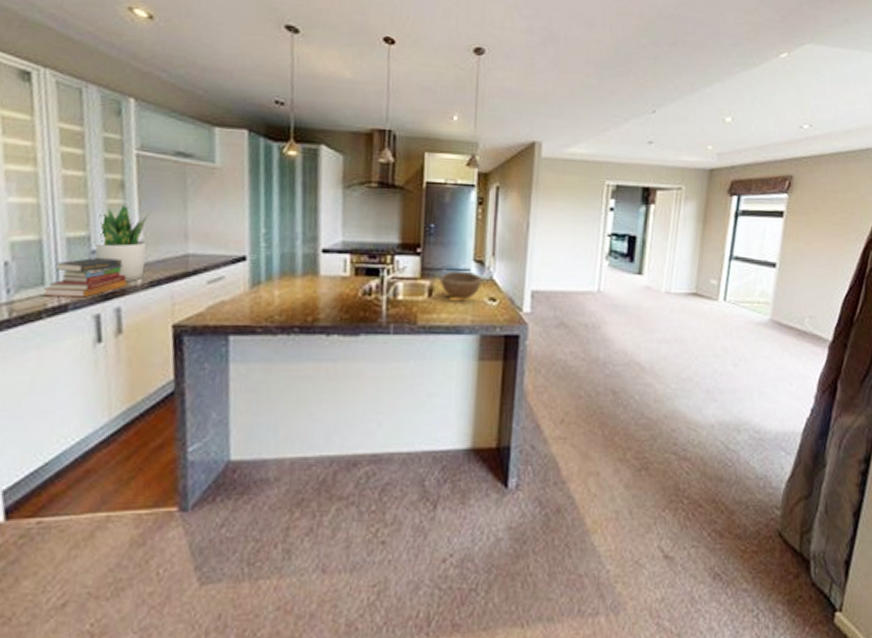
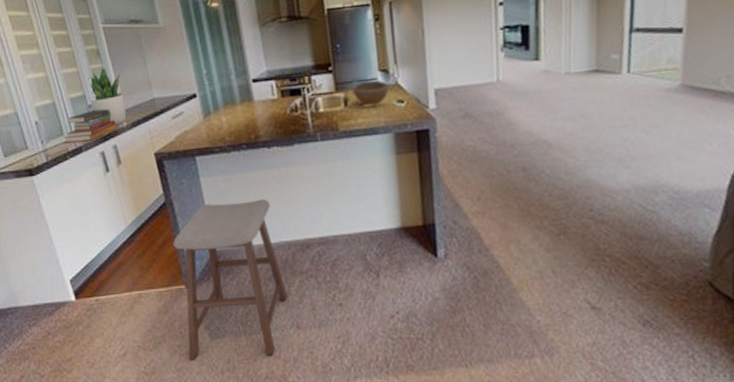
bar stool: none [162,398,317,615] -> present [173,198,287,360]

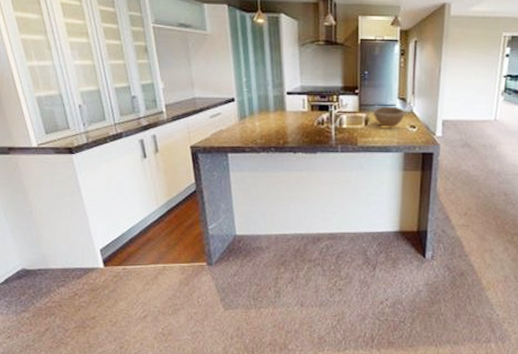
books: present [64,109,117,143] -> none [106,100,158,128]
planter: present [87,68,127,126] -> none [132,64,168,118]
bar stool: present [173,198,287,360] -> none [200,196,295,327]

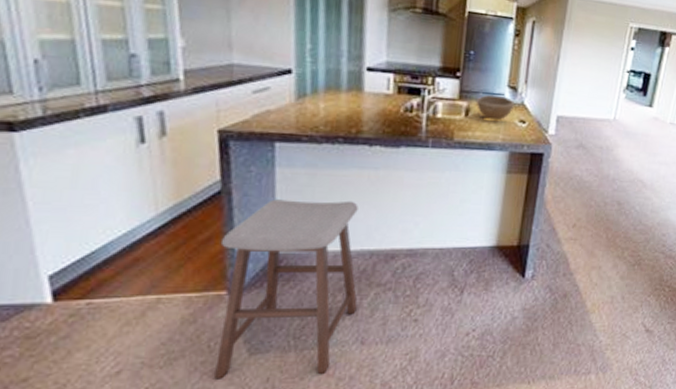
bar stool: none [200,196,295,327] -> present [214,199,358,380]

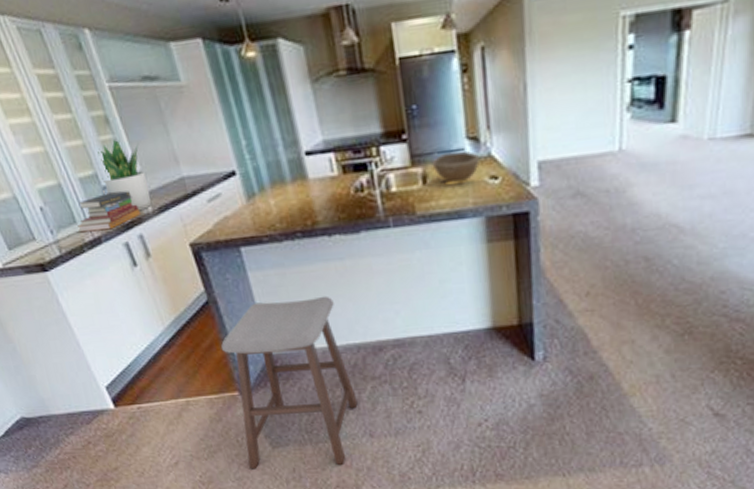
books: none [80,61,170,100] -> present [78,191,141,233]
planter: none [129,11,190,88] -> present [98,140,152,211]

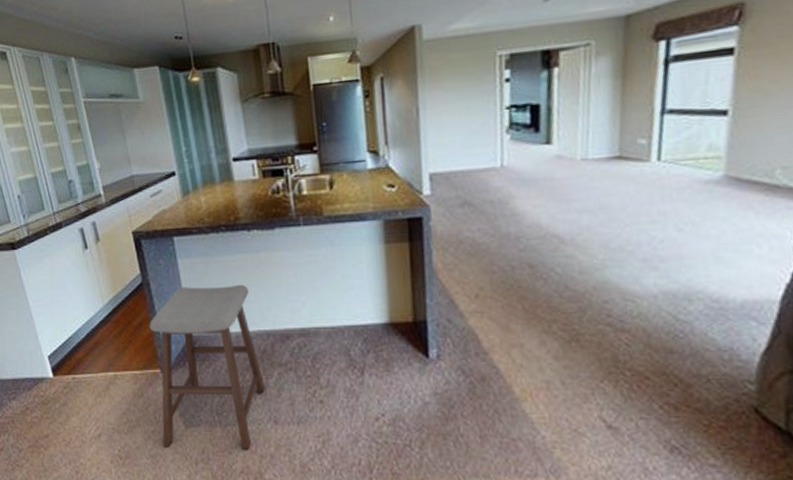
books: present [78,191,141,233] -> none [45,185,96,218]
planter: present [98,140,152,211] -> none [68,143,106,202]
bowl: present [432,151,480,184] -> none [338,162,379,190]

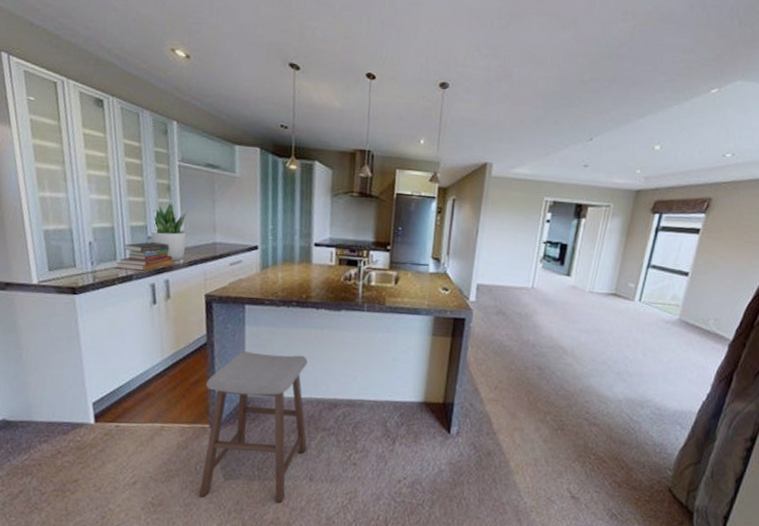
books: none [45,185,96,218] -> present [116,241,173,271]
planter: none [68,143,106,202] -> present [147,204,187,261]

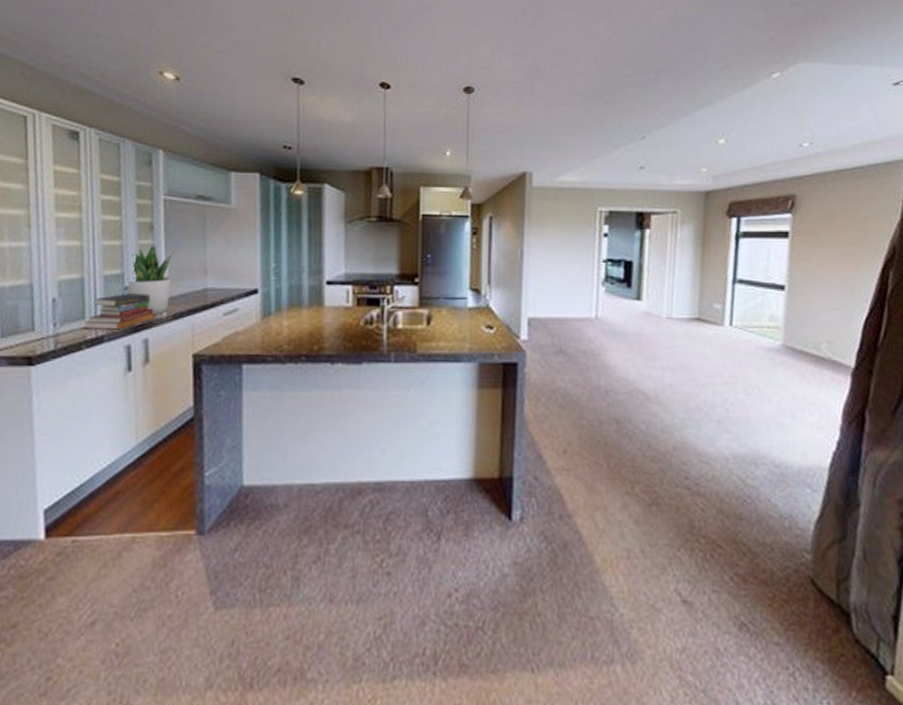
bar stool: present [199,351,308,503] -> none [180,425,324,639]

